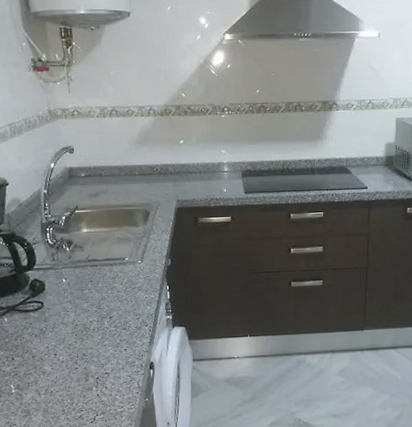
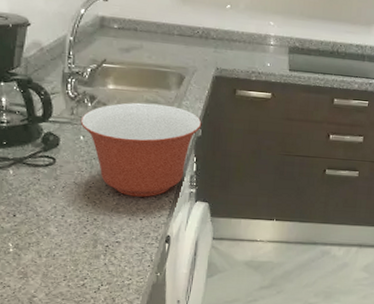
mixing bowl: none [61,240,170,329] -> present [80,102,202,197]

